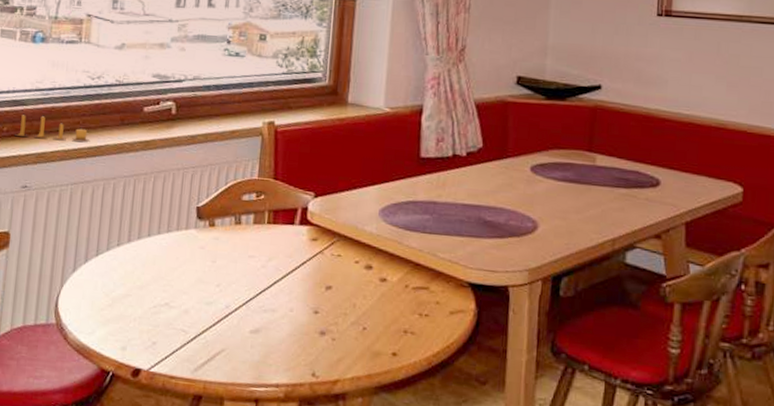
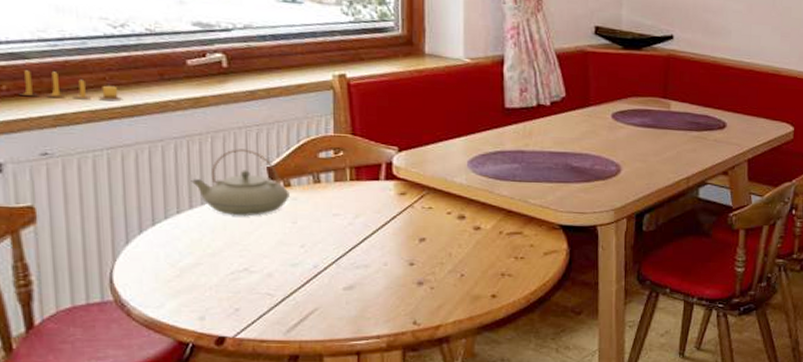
teapot: none [132,188,213,253] -> present [191,149,290,217]

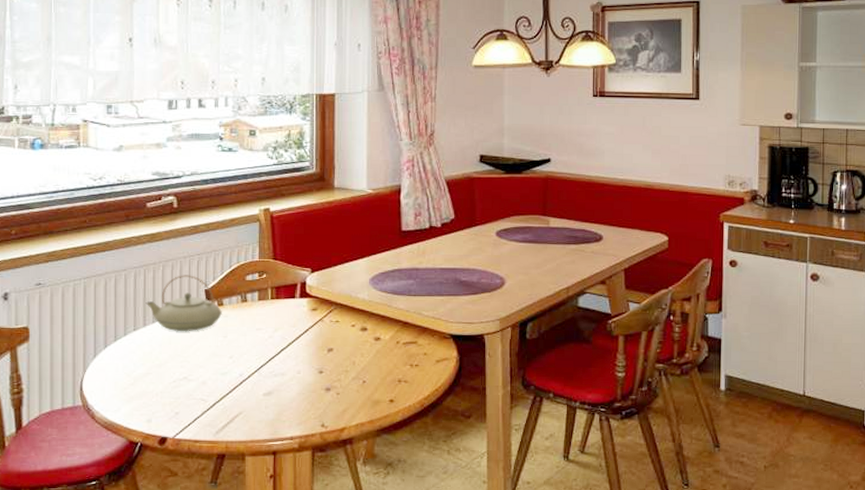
candle: present [18,68,122,100] -> none [22,216,97,239]

